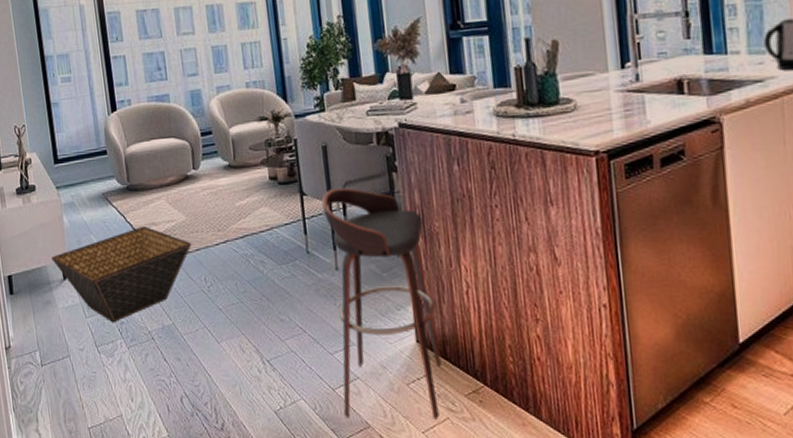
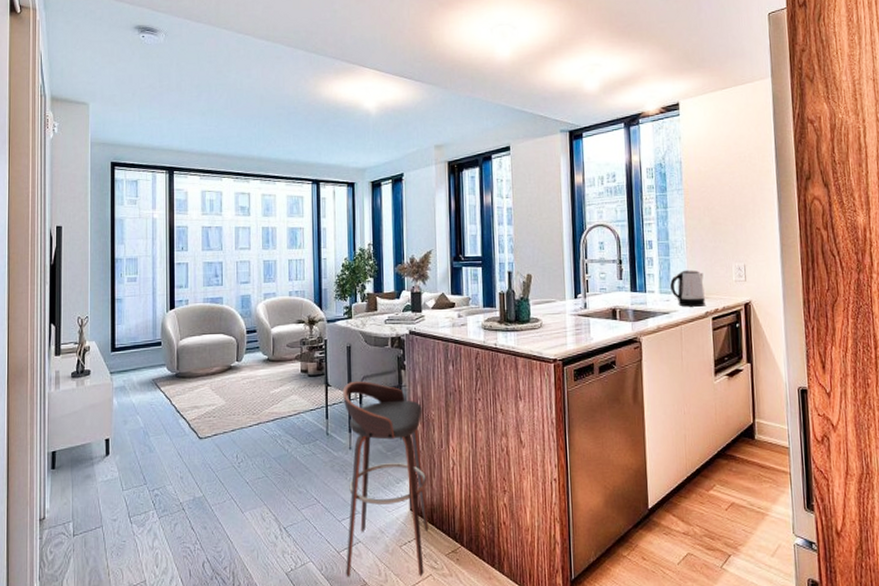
basket: present [51,225,192,323] -> none [97,408,228,495]

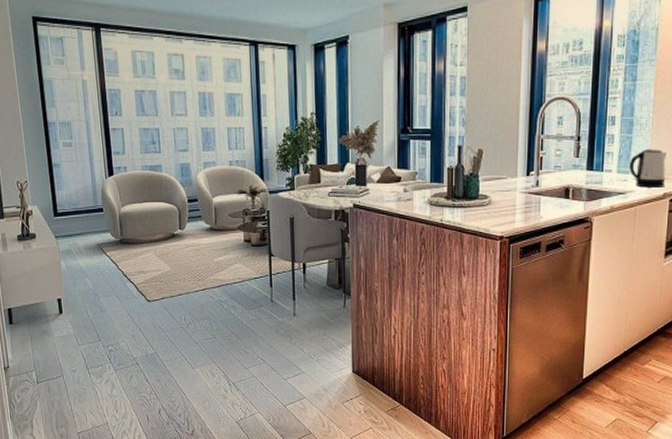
bar stool: present [343,380,429,576] -> none [286,252,370,428]

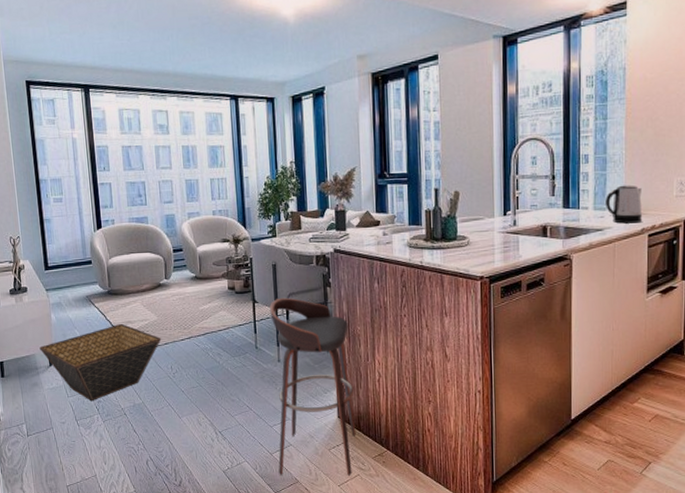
basket: none [49,273,175,351] -> present [39,323,162,402]
bar stool: none [286,252,370,428] -> present [270,297,356,476]

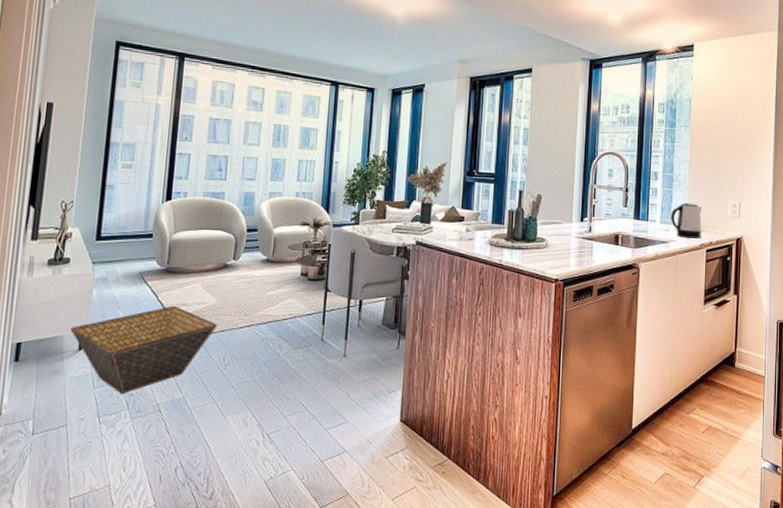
bar stool: present [270,297,356,476] -> none [328,288,422,488]

